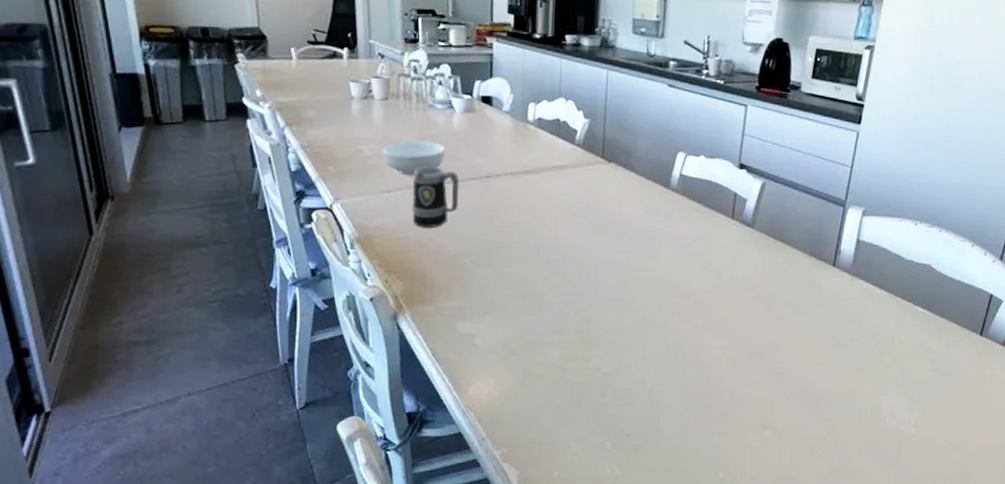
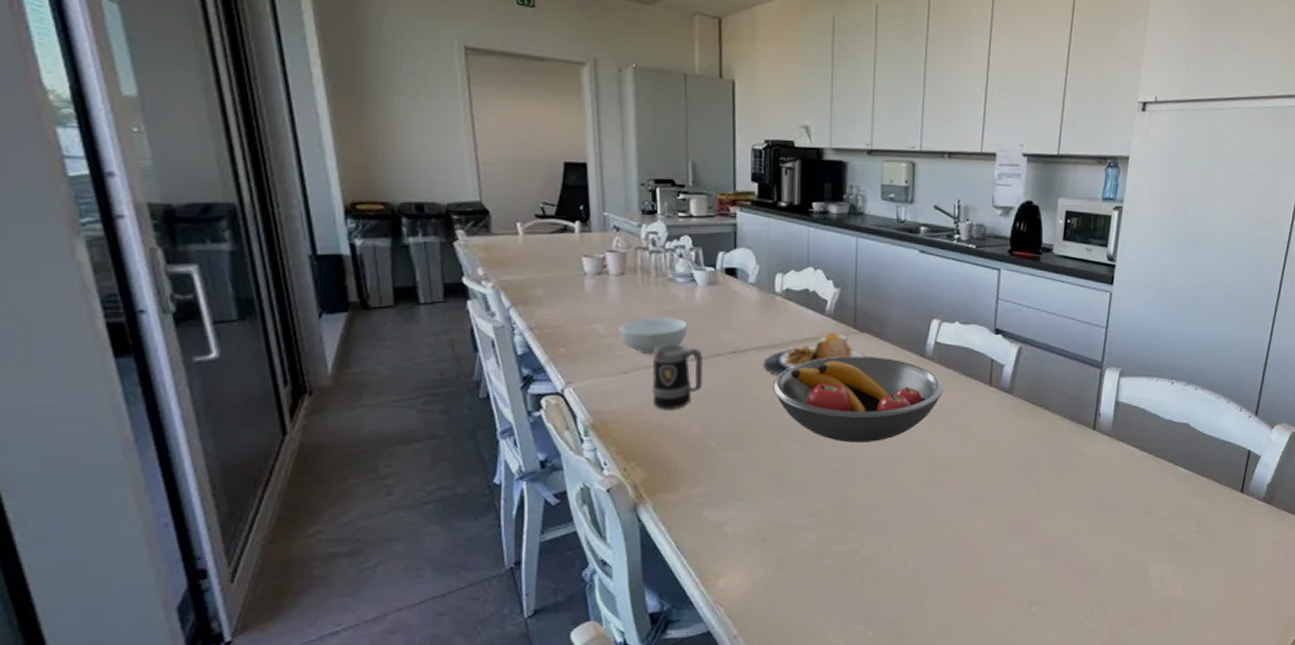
plate: none [515,162,612,201] -> present [764,333,865,376]
fruit bowl: none [523,185,687,267] -> present [772,357,944,443]

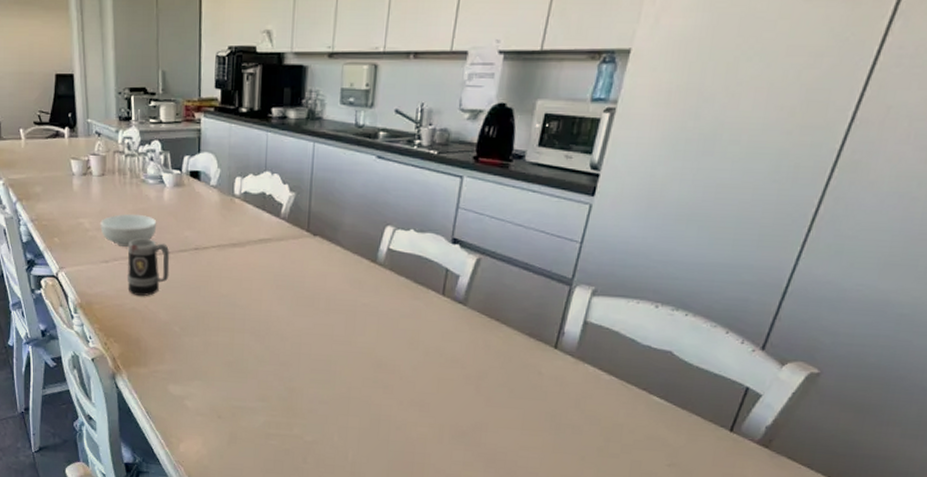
plate: present [764,333,865,376] -> none [222,235,317,273]
fruit bowl: present [772,357,944,443] -> none [229,258,394,340]

